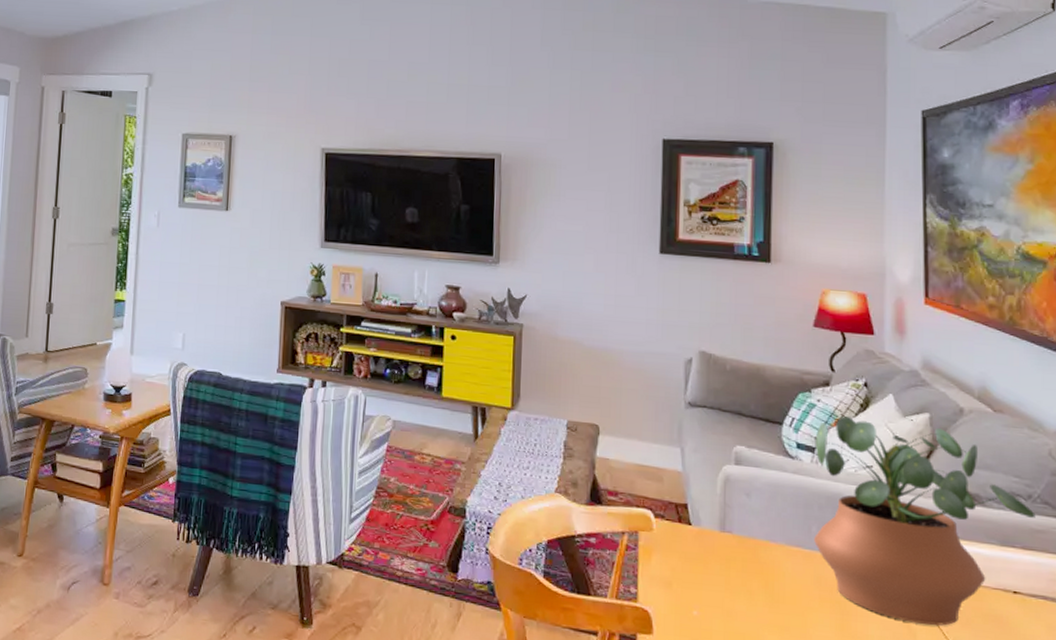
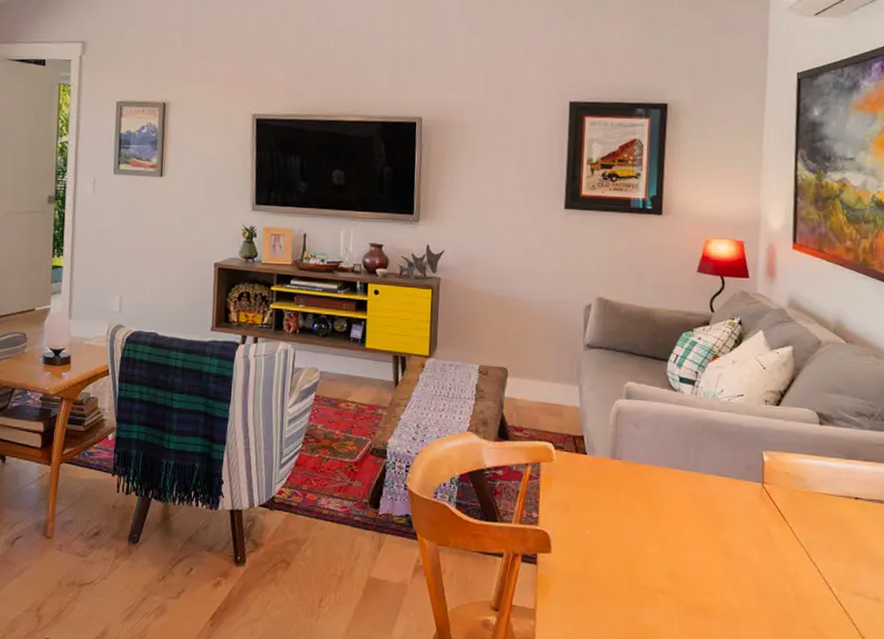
potted plant: present [814,416,1035,626] -> none [692,352,876,531]

